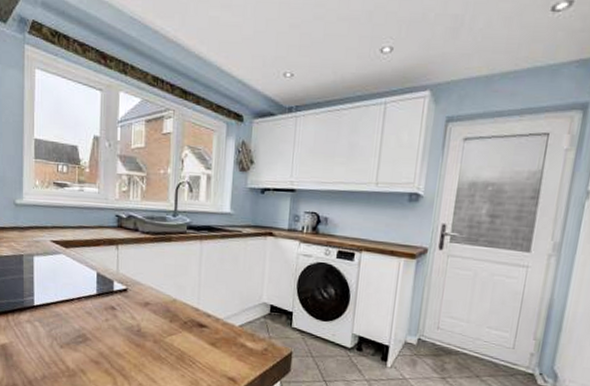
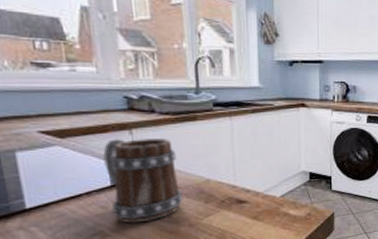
mug: none [94,252,152,332] -> present [103,139,183,223]

